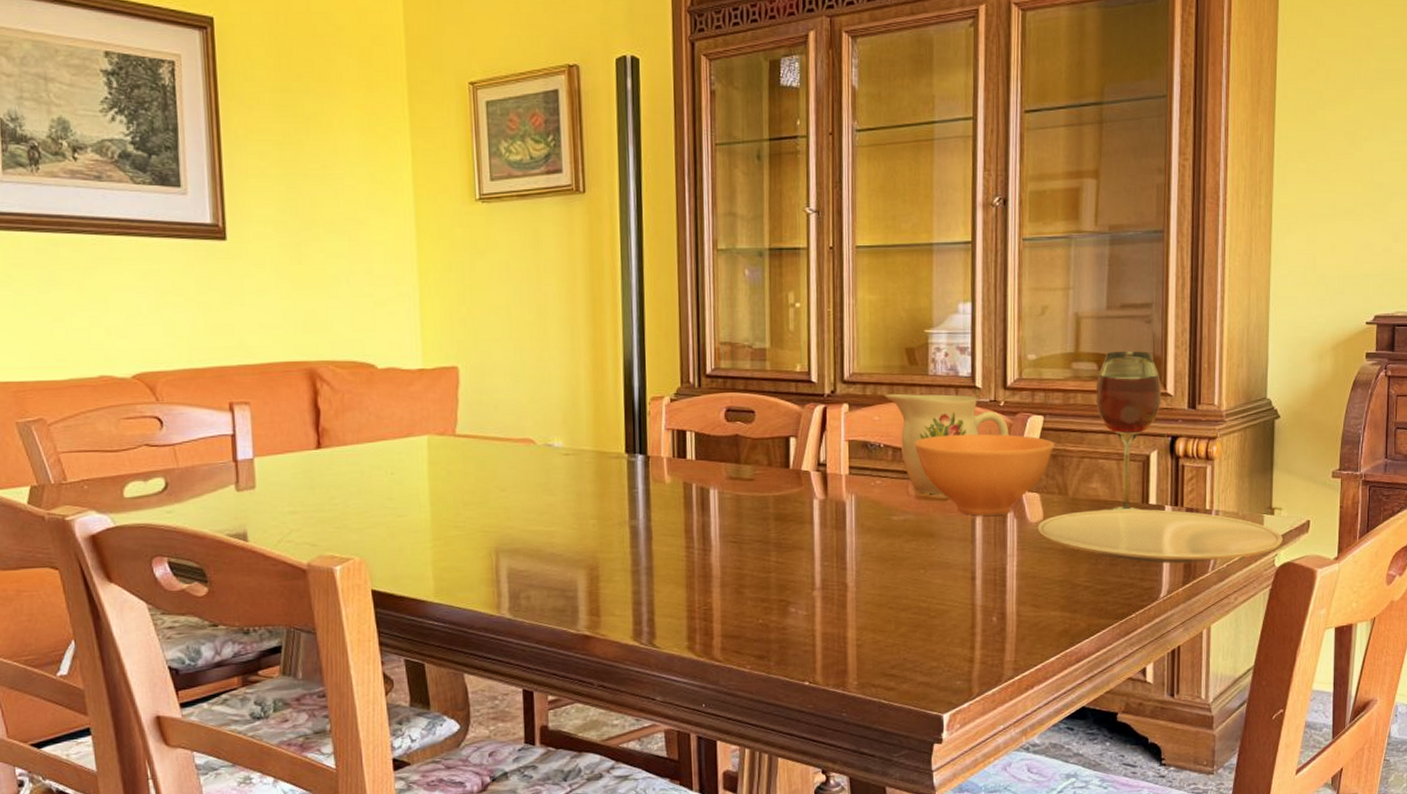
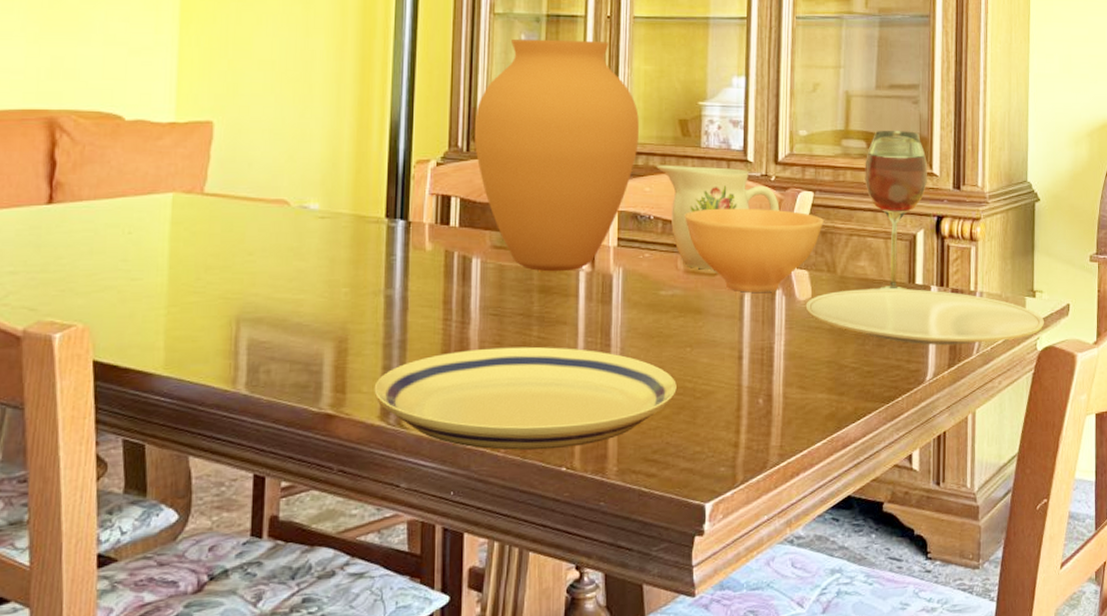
plate: none [626,571,912,667] -> present [374,346,677,451]
vase: none [704,272,866,501] -> present [474,38,639,272]

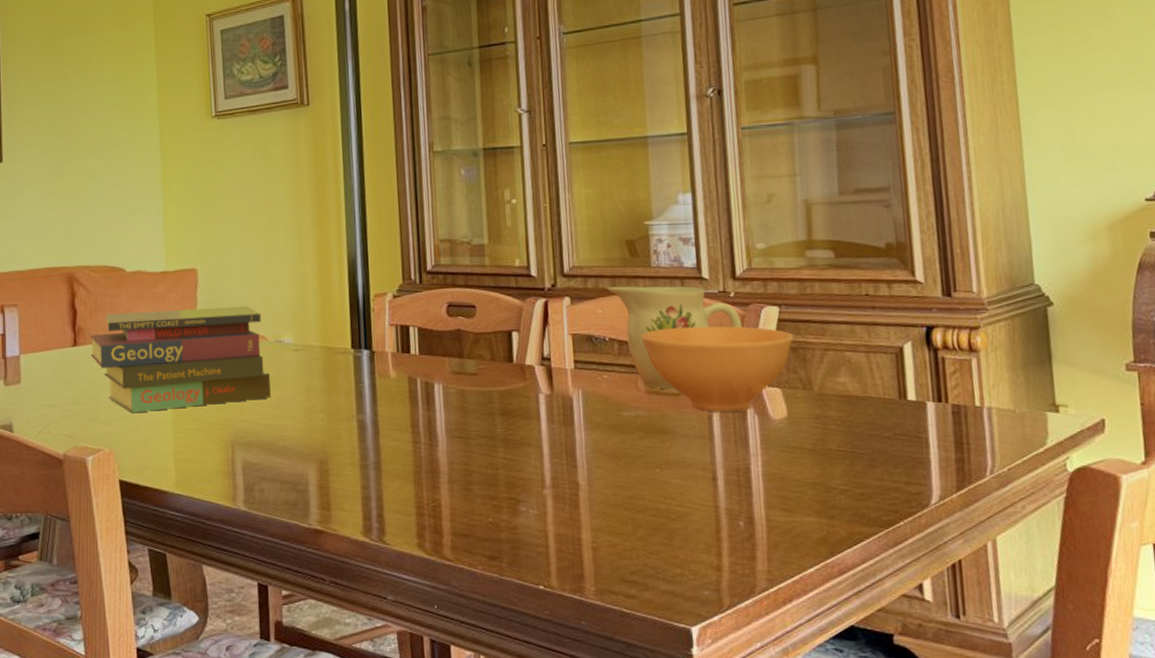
books: none [69,166,289,284] -> present [89,305,271,414]
plate: present [374,346,677,451] -> none [355,467,649,568]
vase: present [474,38,639,272] -> none [424,169,586,396]
plate: present [805,288,1044,346] -> none [781,405,1073,466]
wineglass: present [865,131,927,291] -> none [834,237,910,408]

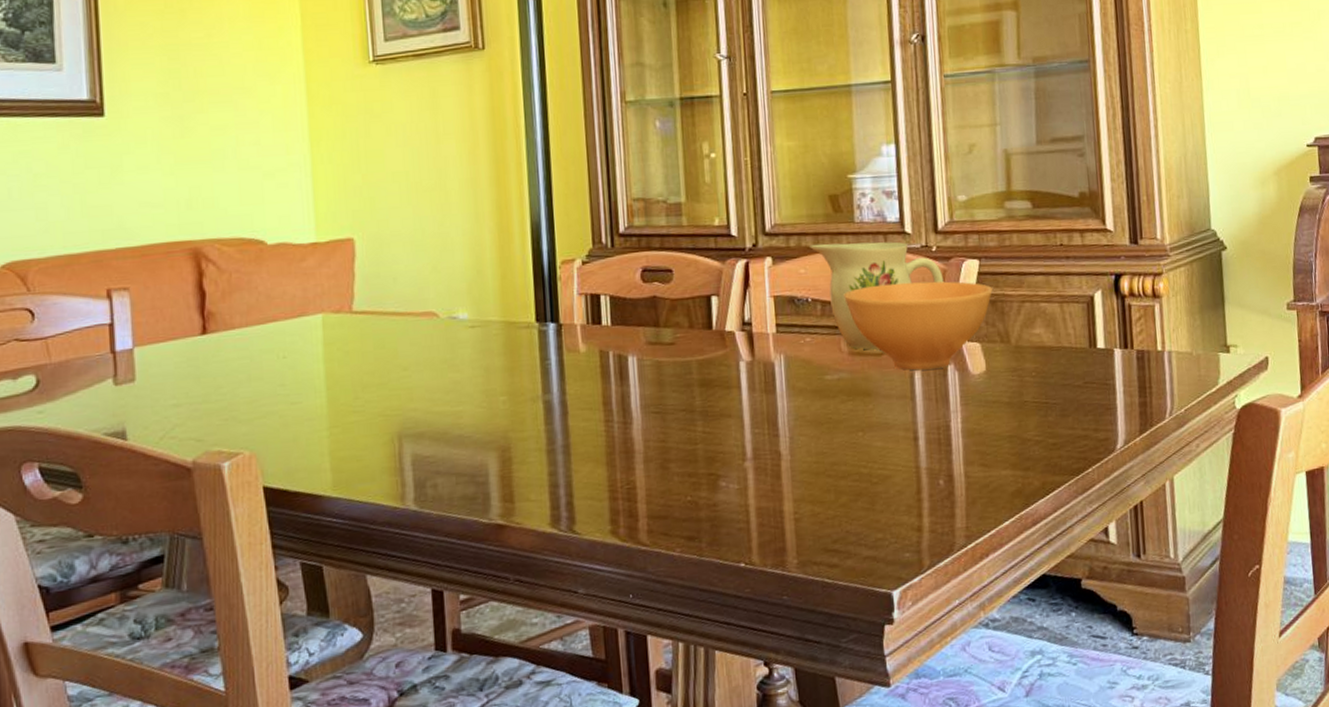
books: present [89,305,271,414] -> none [222,278,444,409]

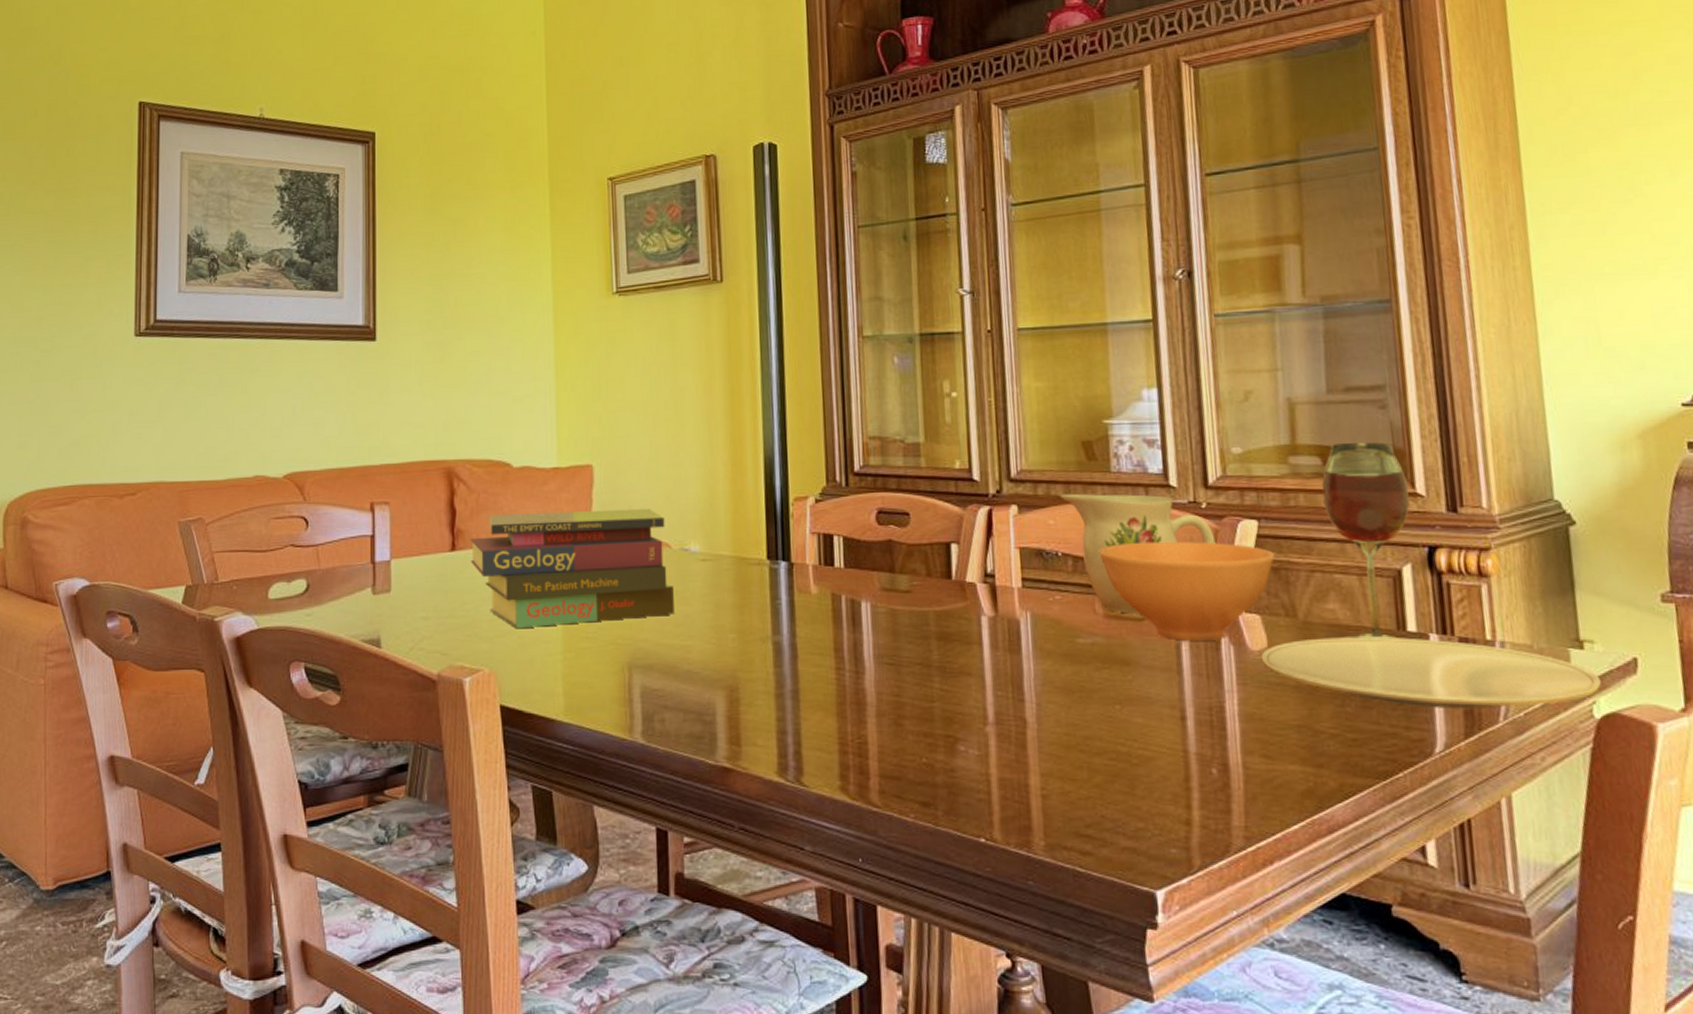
books: none [222,278,444,409] -> present [470,508,674,629]
plate: none [980,353,1241,412] -> present [1260,636,1601,709]
wineglass: none [1031,186,1101,359] -> present [1321,442,1410,640]

